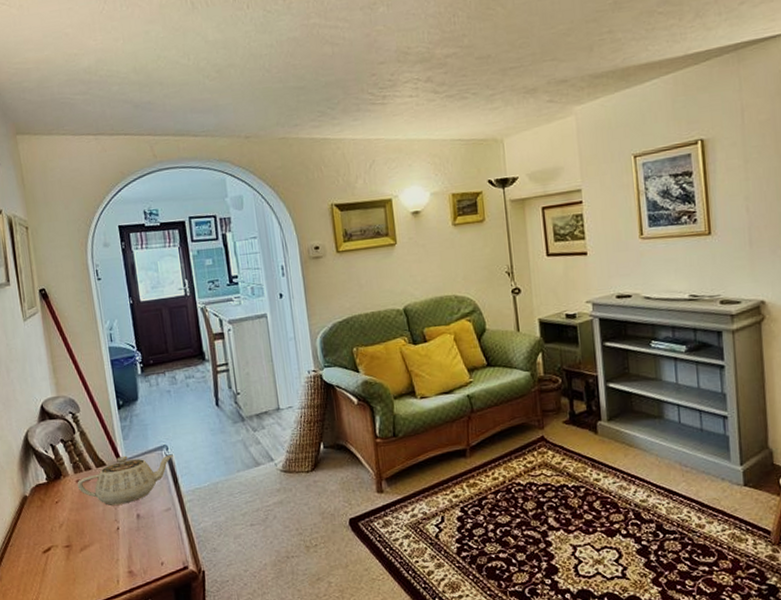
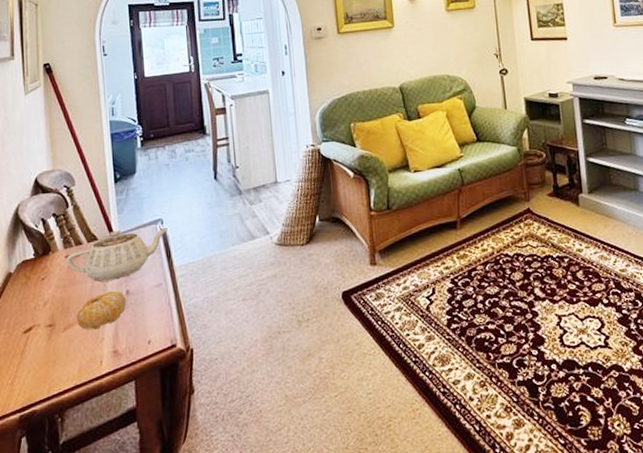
fruit: none [91,514,138,551] -> present [76,290,127,330]

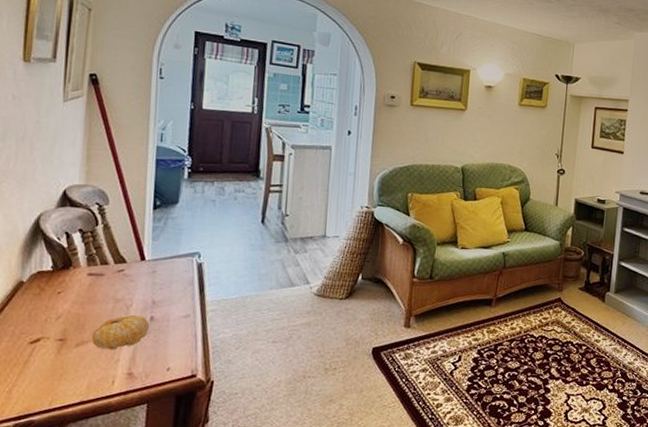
teapot: present [66,228,168,282] -> none [87,256,205,305]

